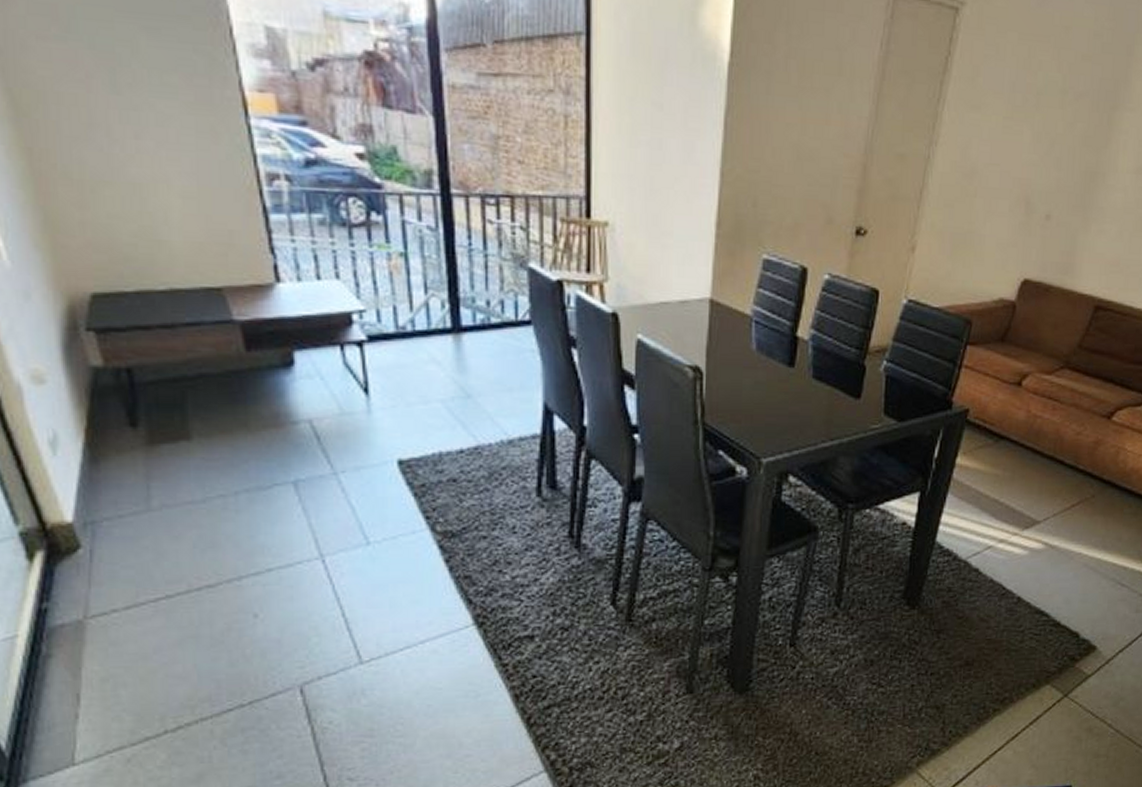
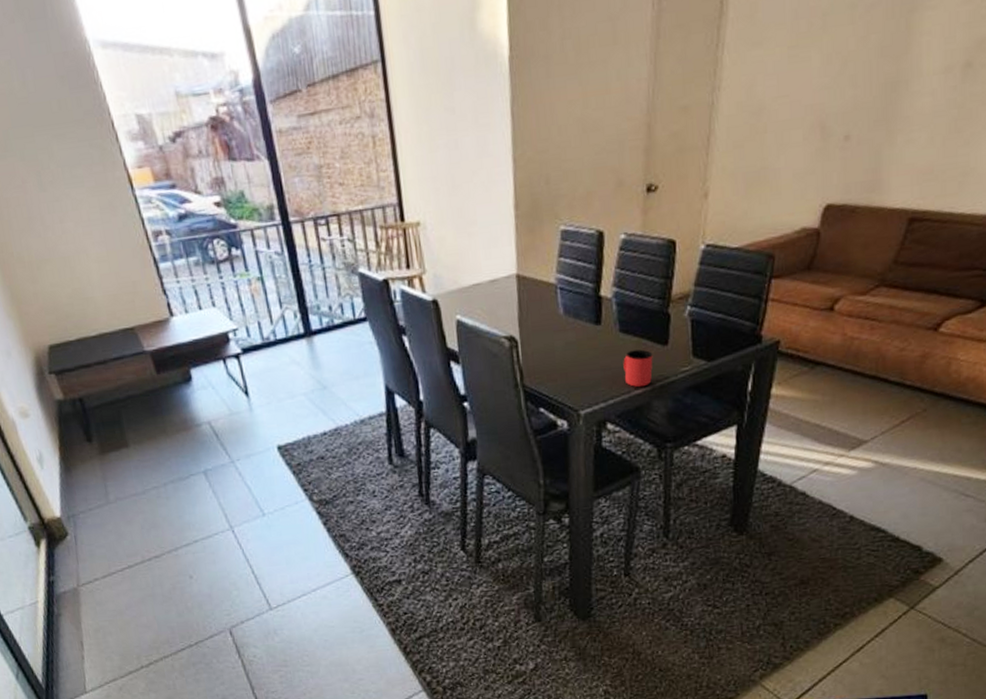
cup: none [812,400,844,441] -> present [623,349,653,388]

